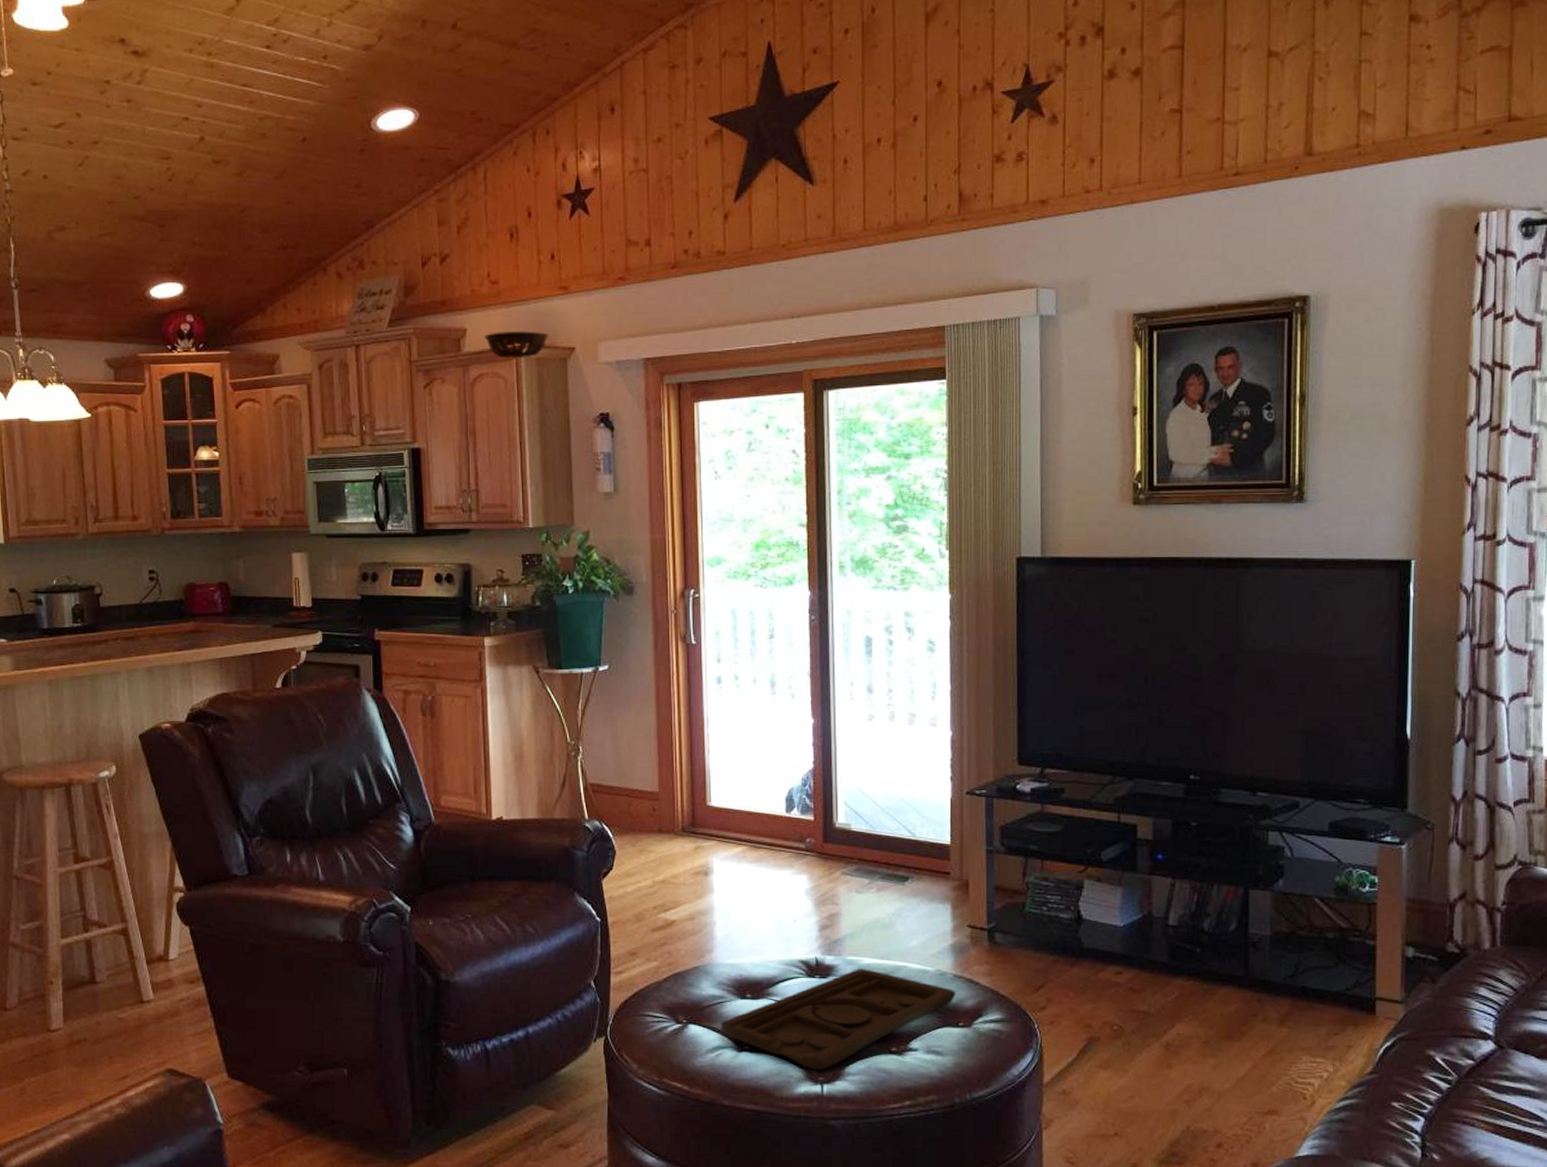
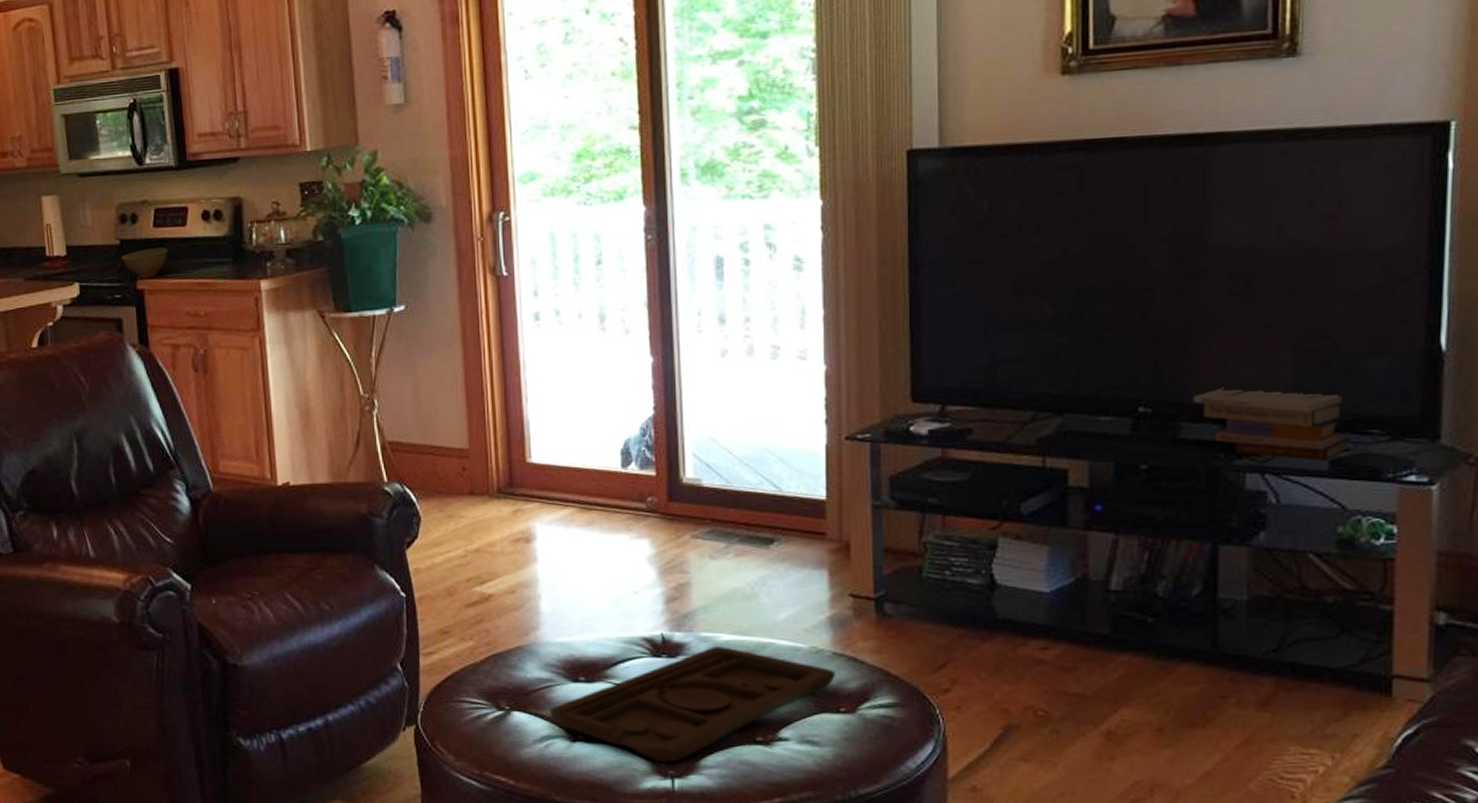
bowl: none [361,604,404,631] -> present [121,247,168,279]
books: none [1230,762,1343,824] -> present [1193,387,1350,462]

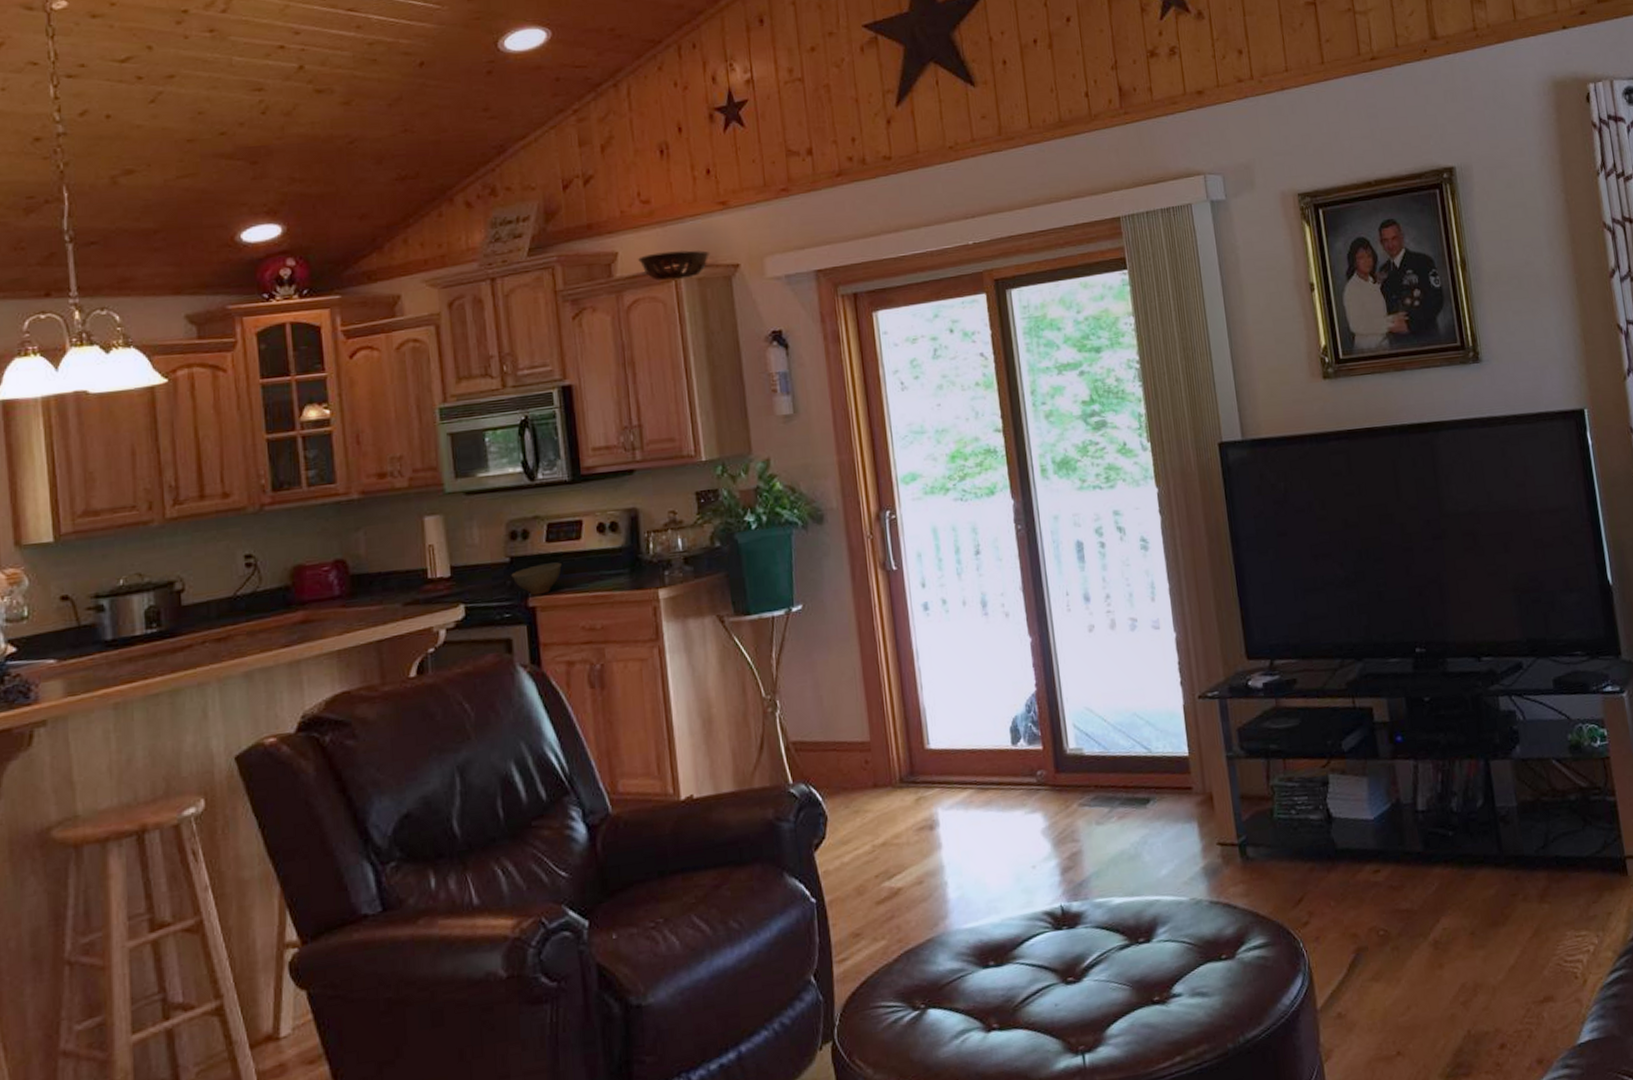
decorative tray: present [551,647,835,762] -> none [964,910,1214,1039]
books: present [1193,387,1350,462] -> none [1452,626,1564,682]

